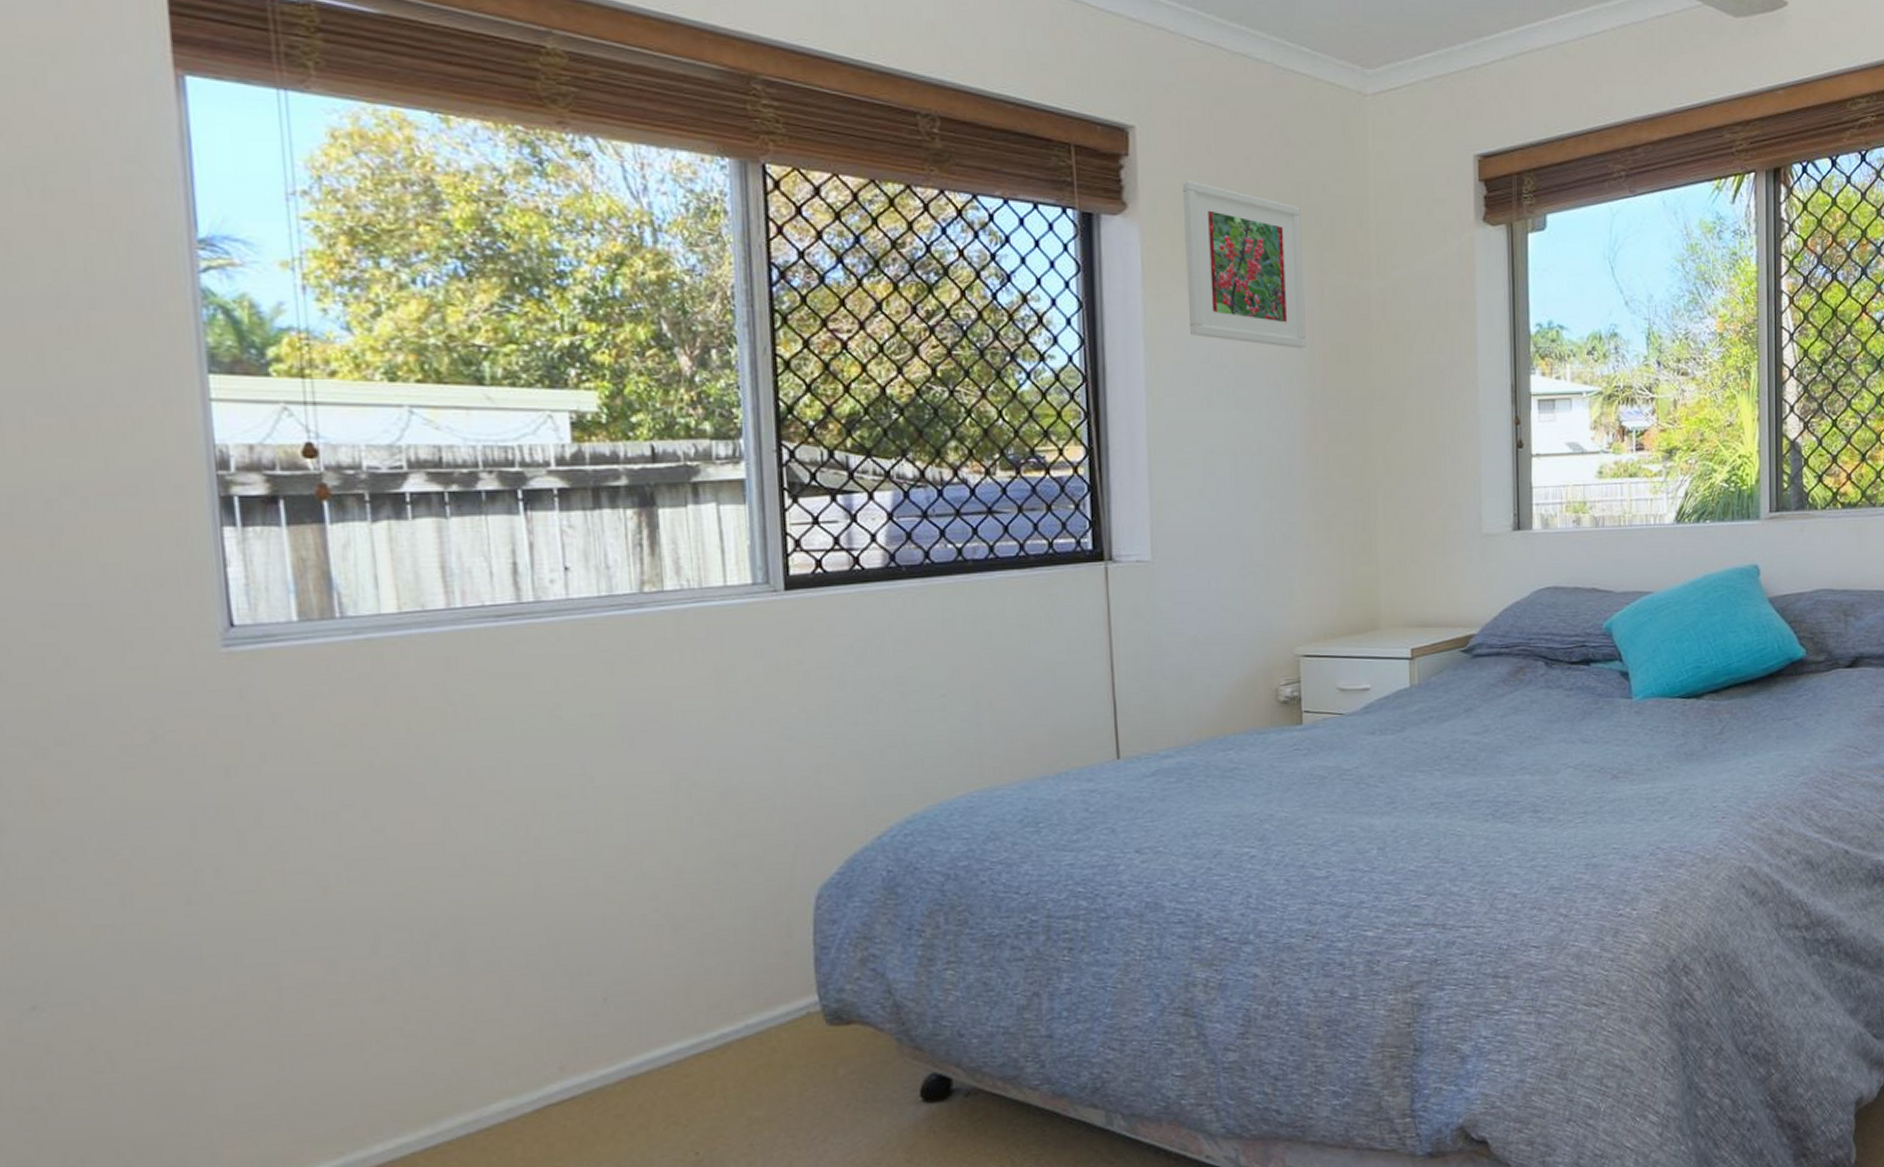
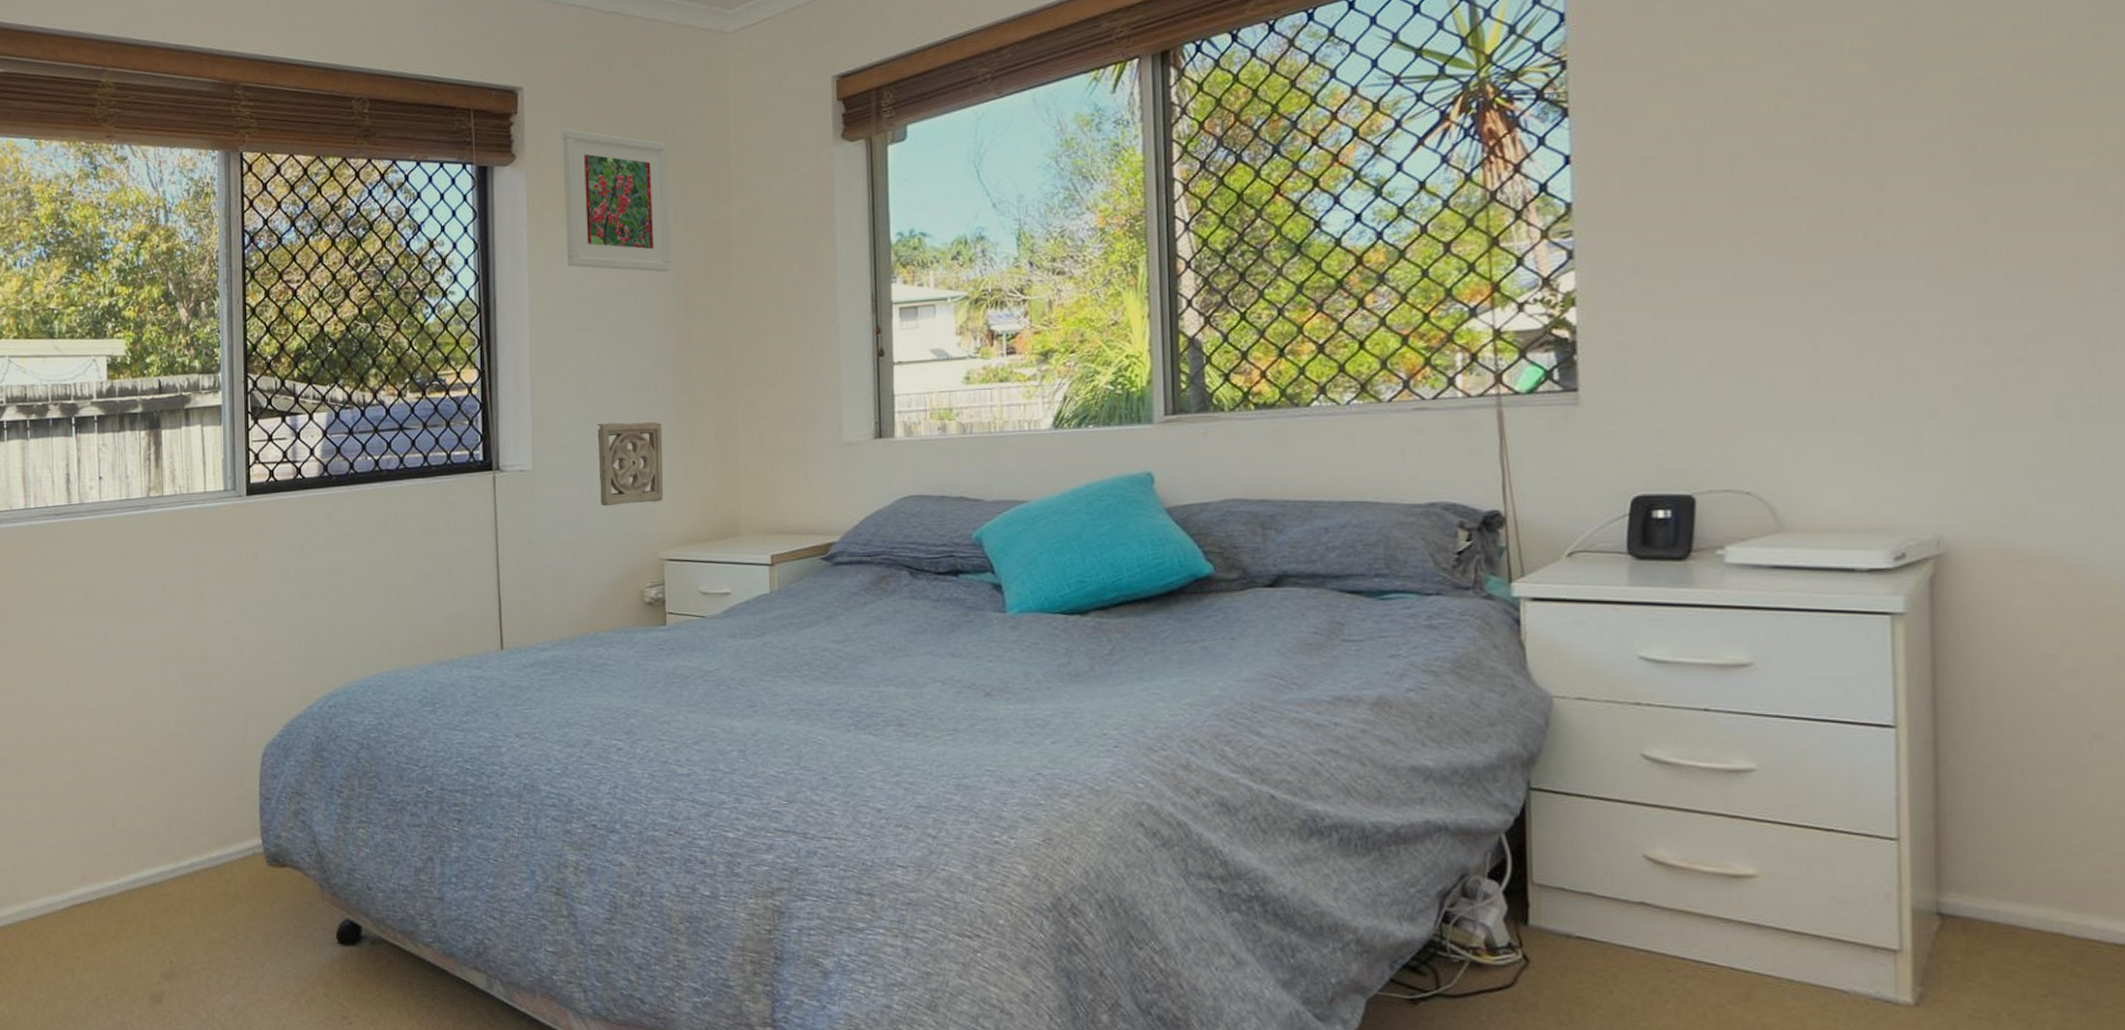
wall ornament: none [1225,509,1299,600] -> present [597,422,664,507]

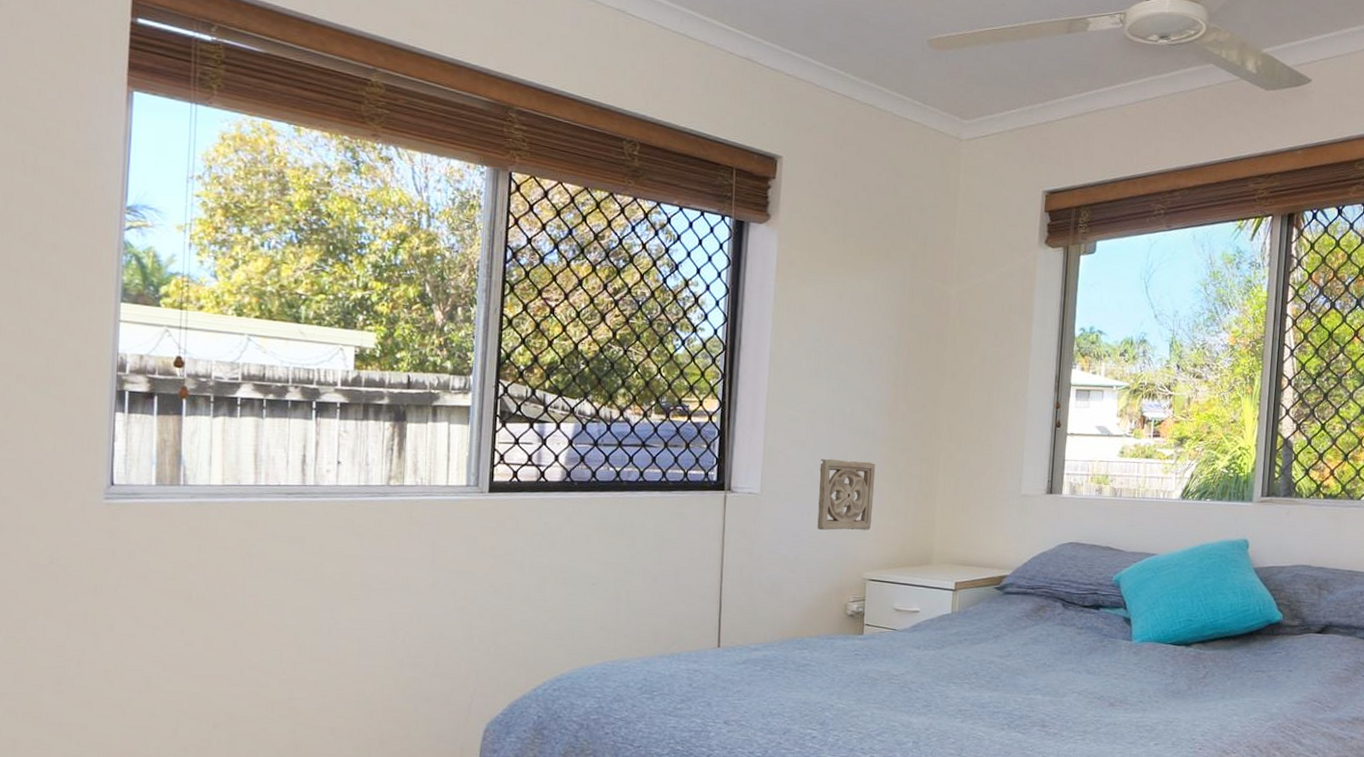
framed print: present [562,129,671,273] -> none [808,200,902,336]

